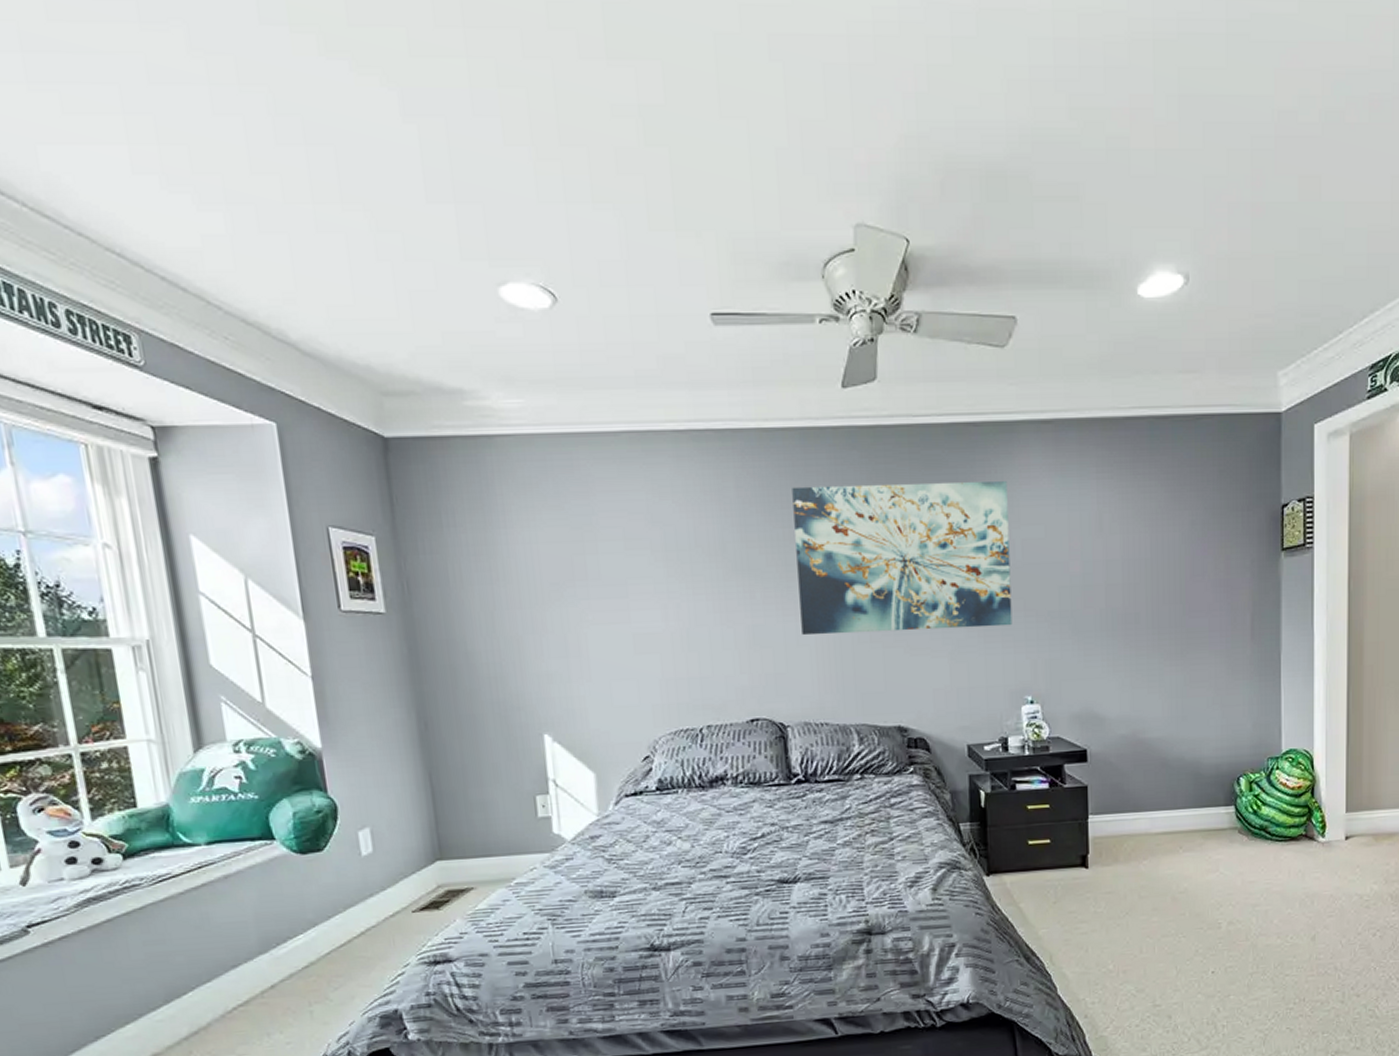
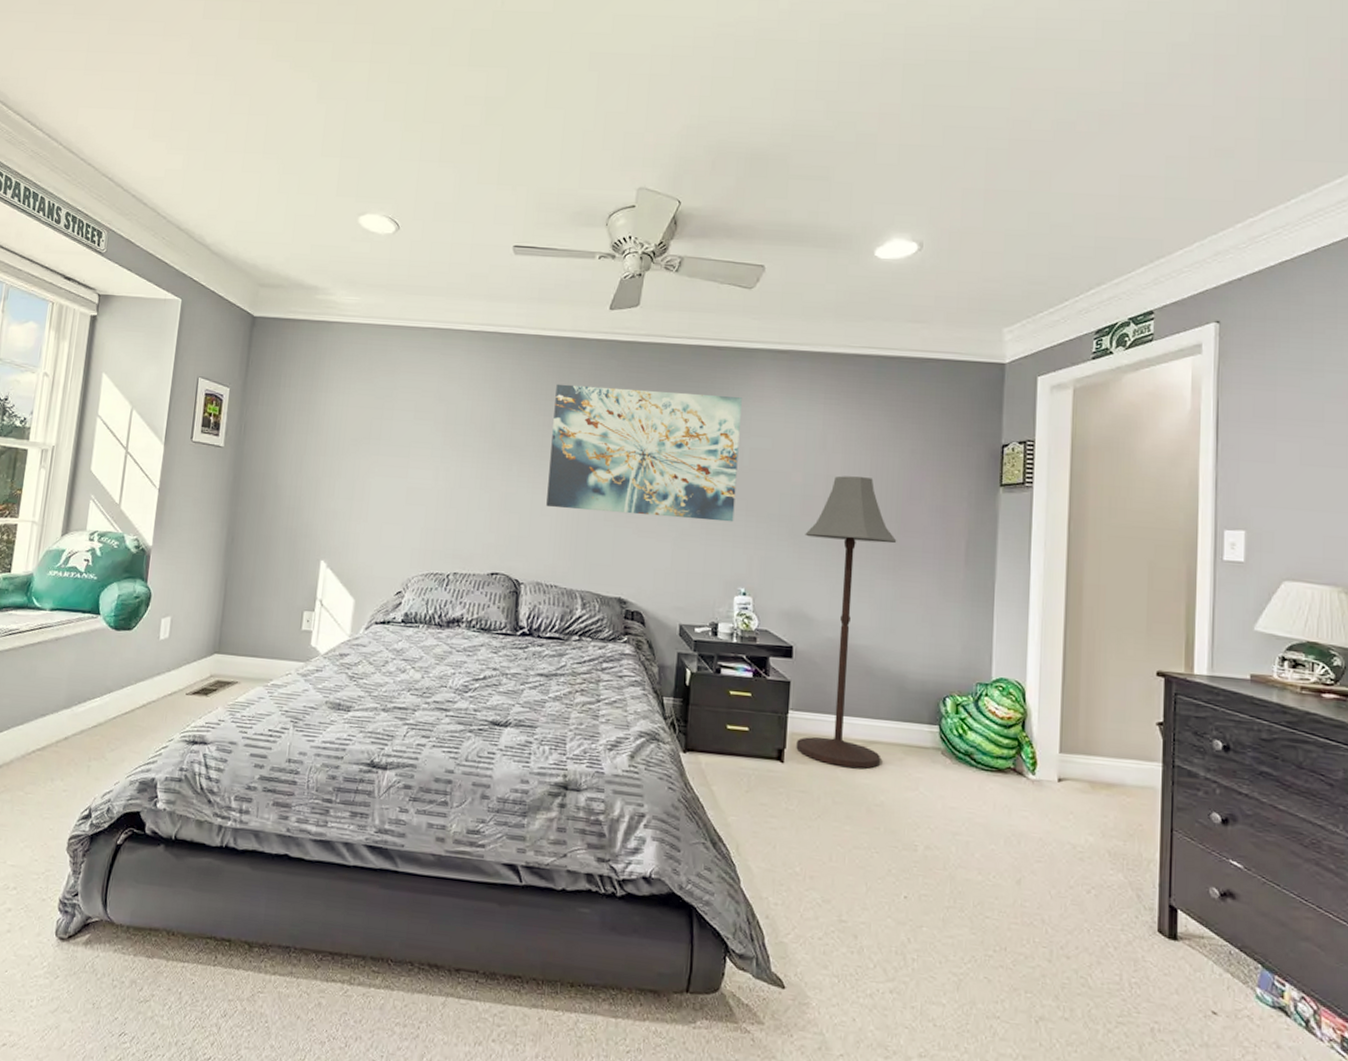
floor lamp: none [1088,558,1183,862] -> present [796,476,897,769]

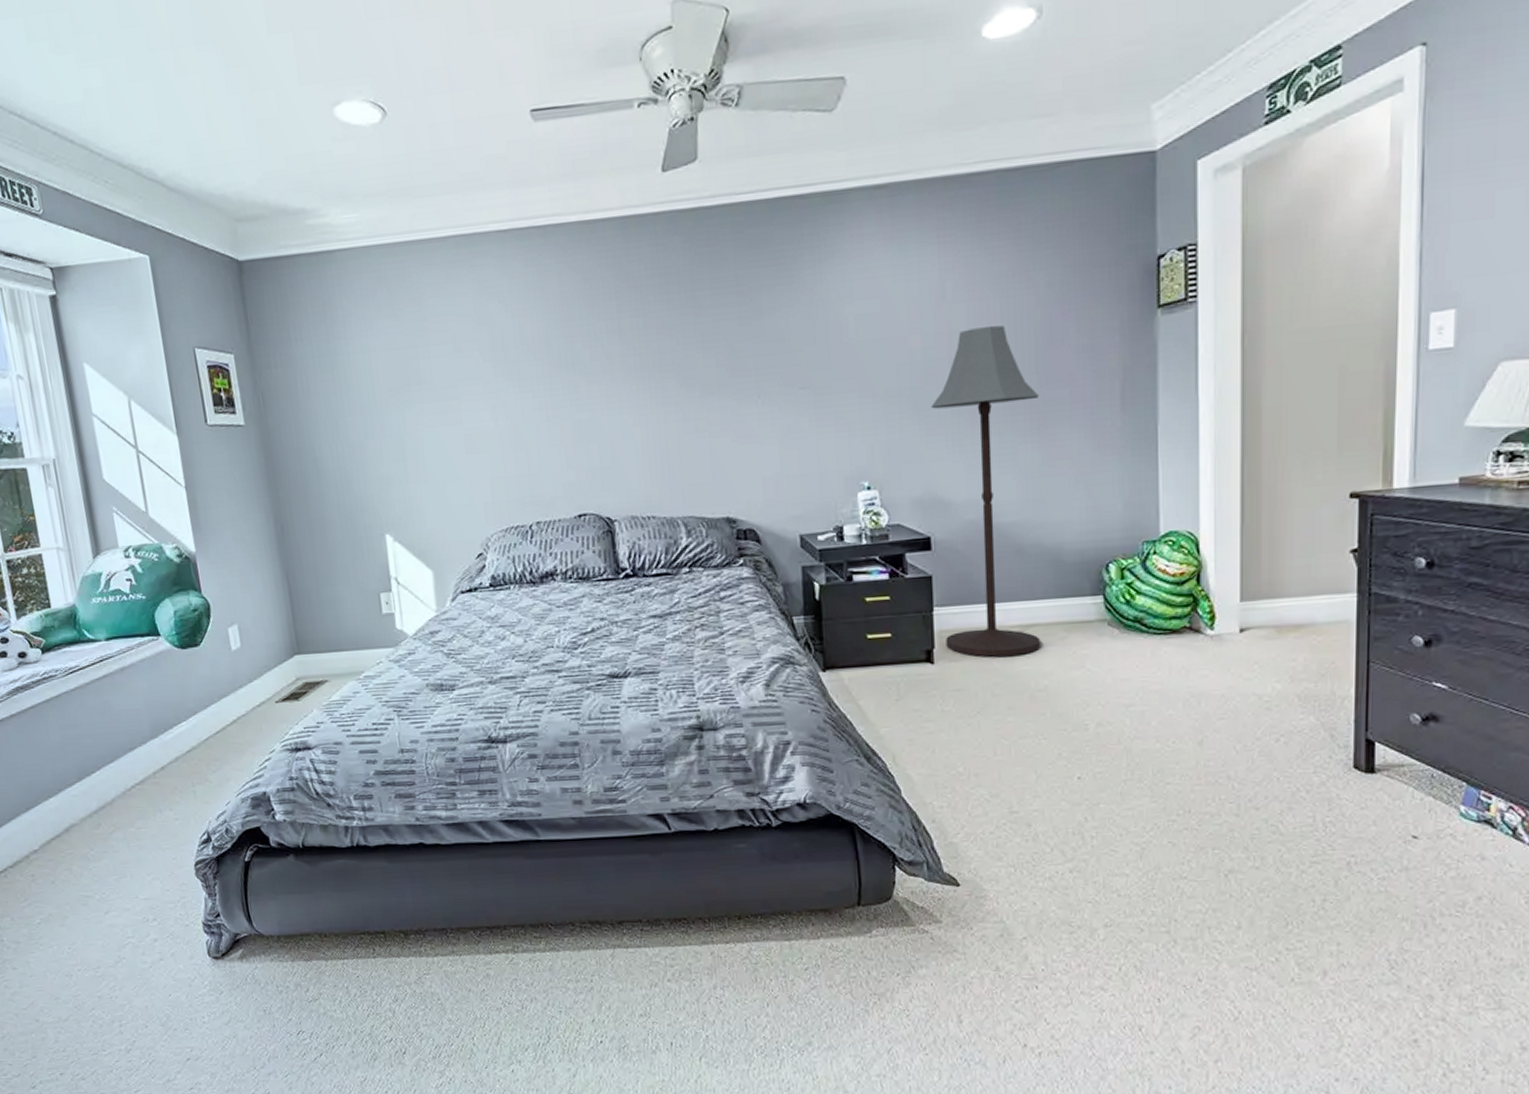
wall art: present [546,383,742,522] -> none [614,255,846,429]

